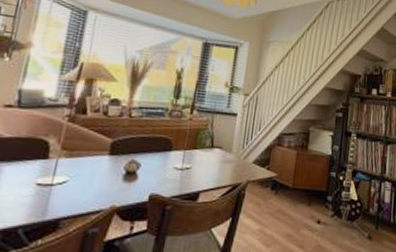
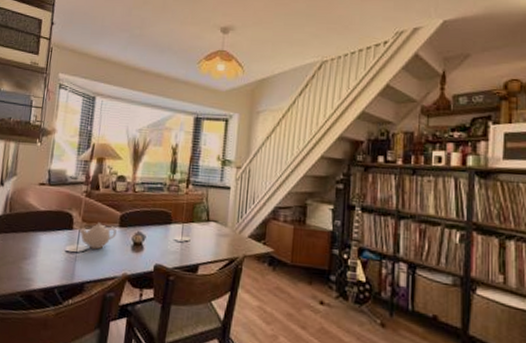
teapot: none [56,150,106,181] -> present [78,222,117,250]

